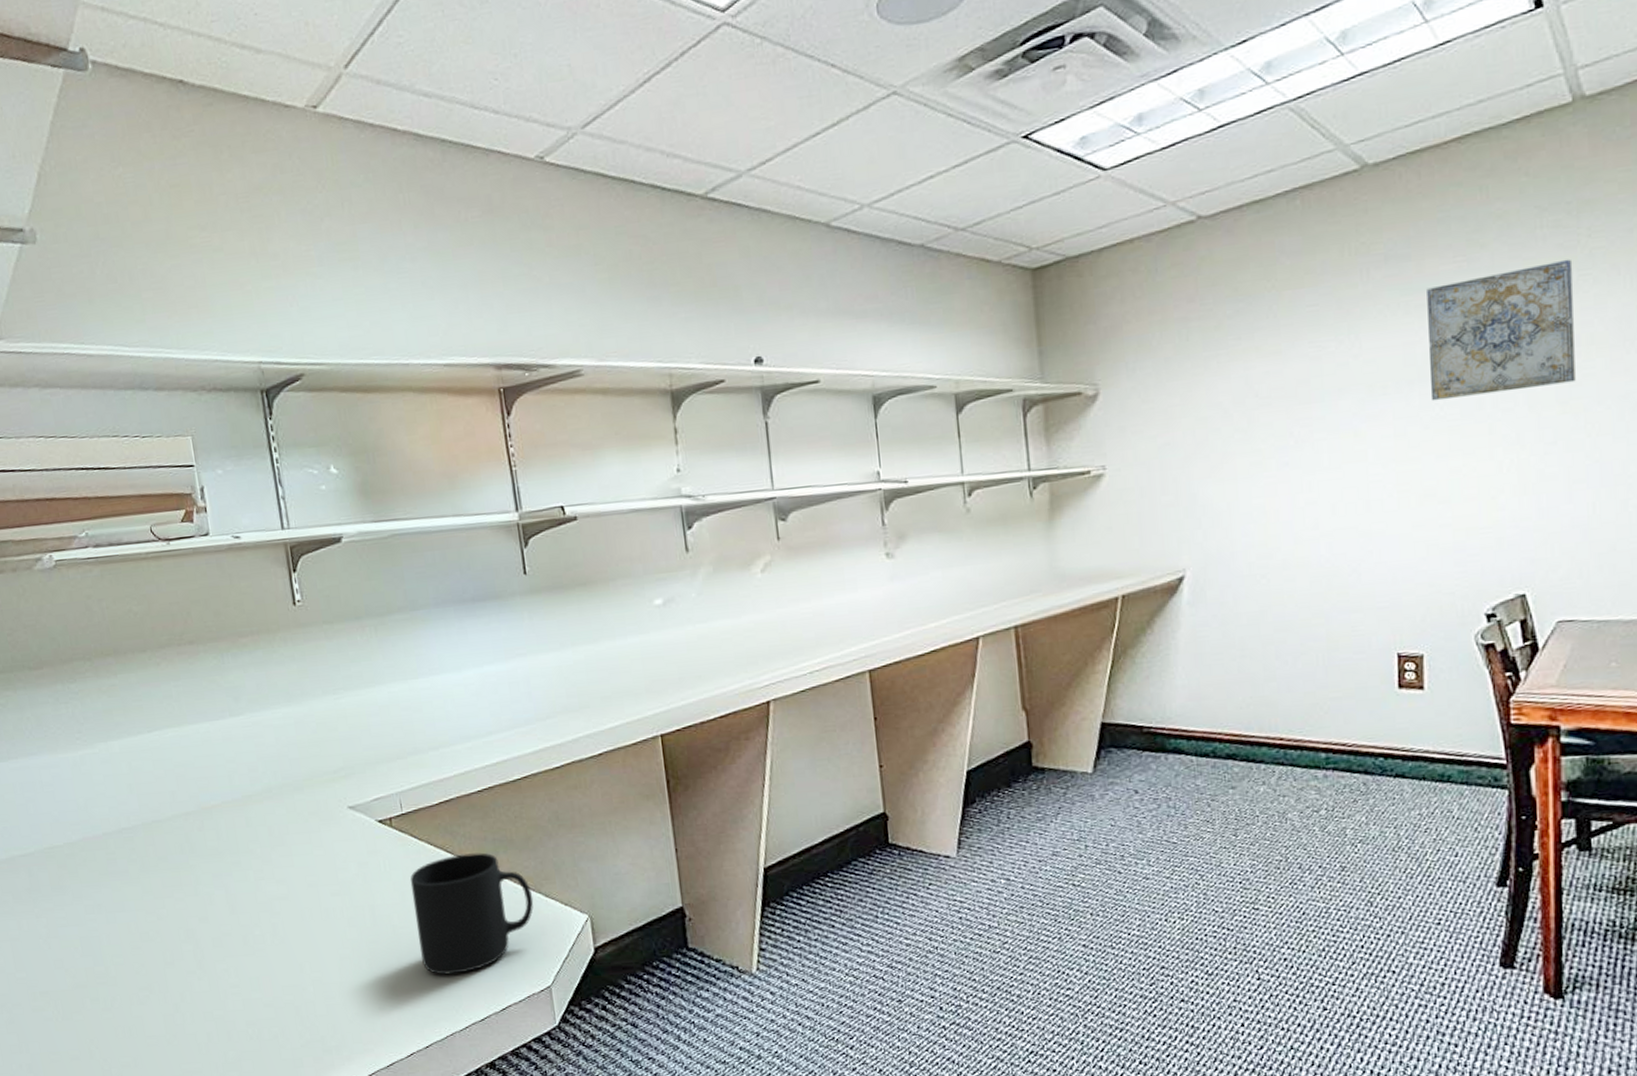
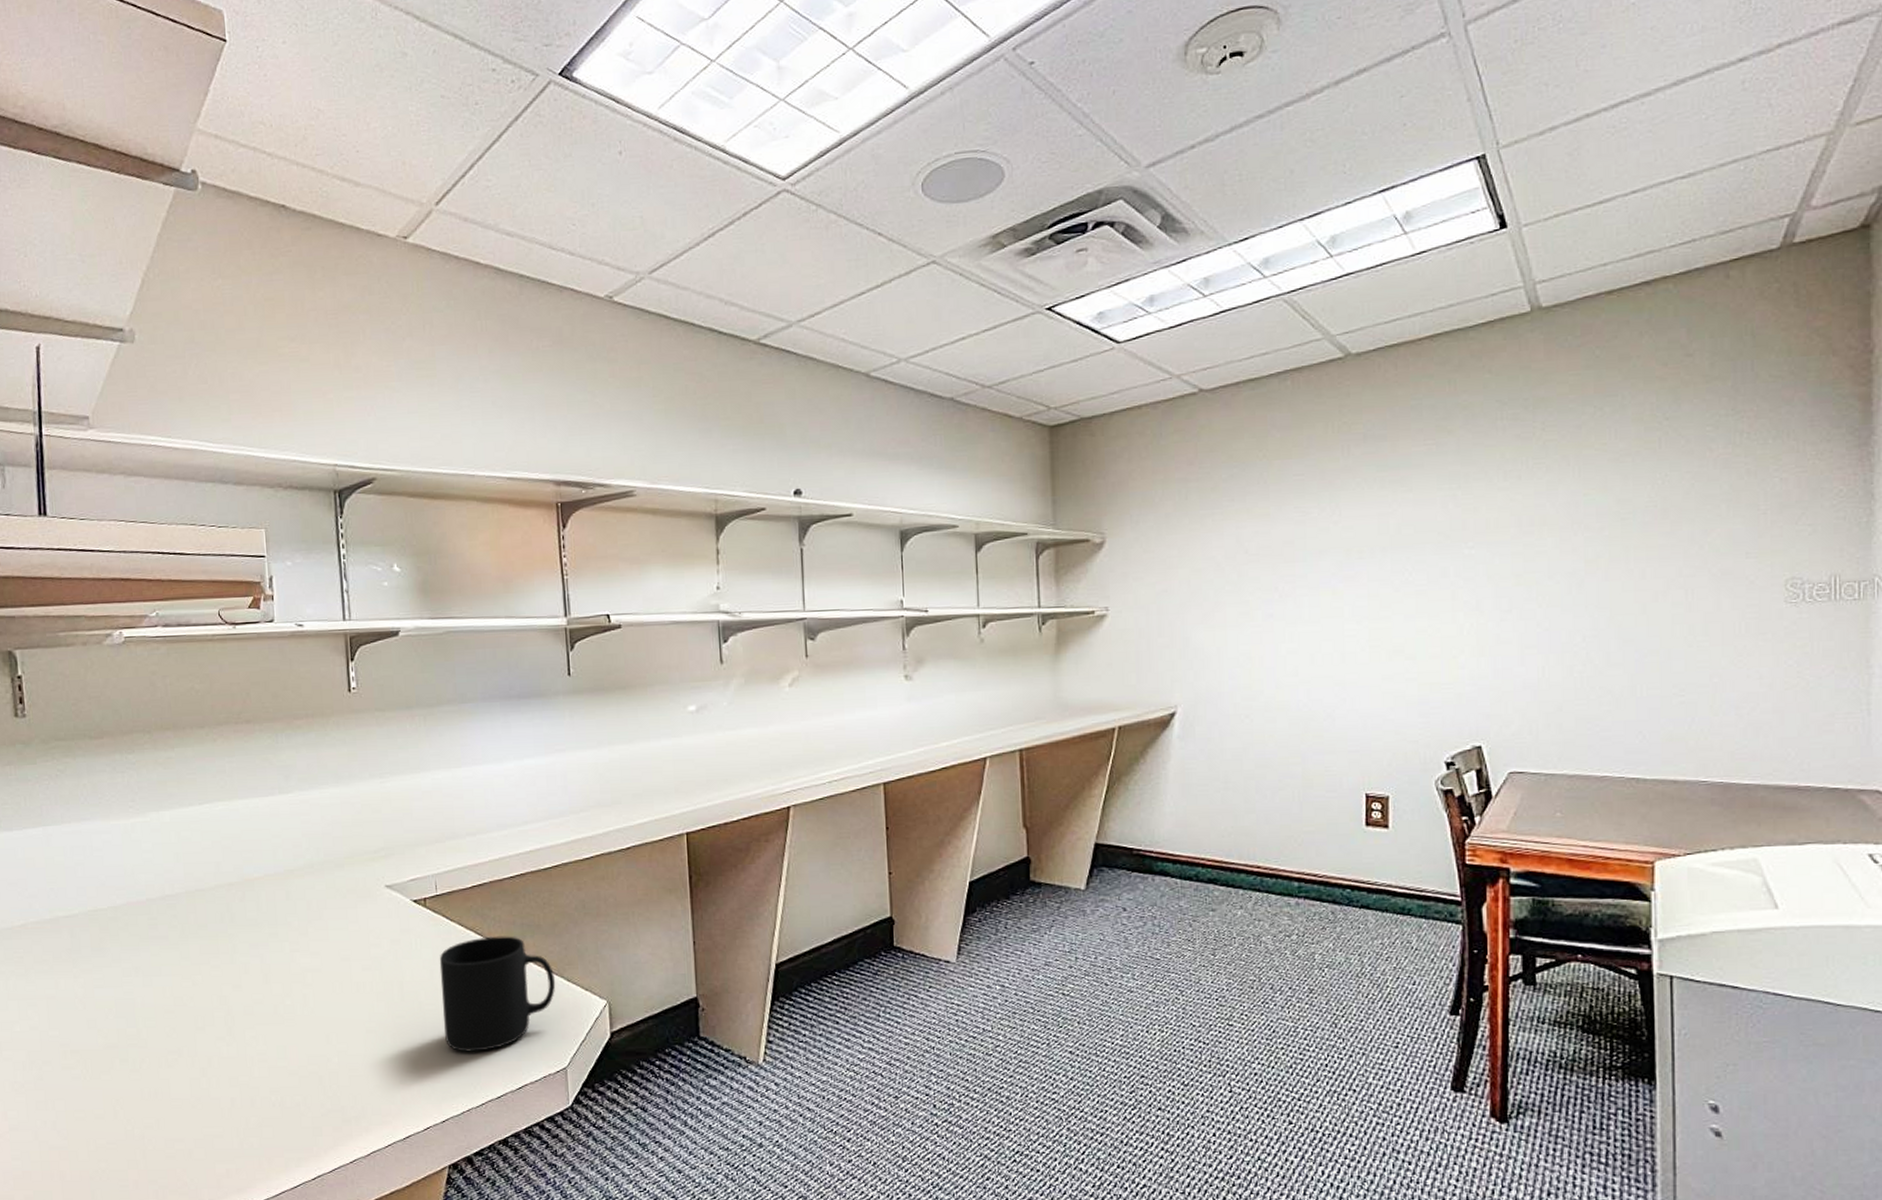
wall art: present [1427,258,1576,402] -> none [1400,448,1529,567]

